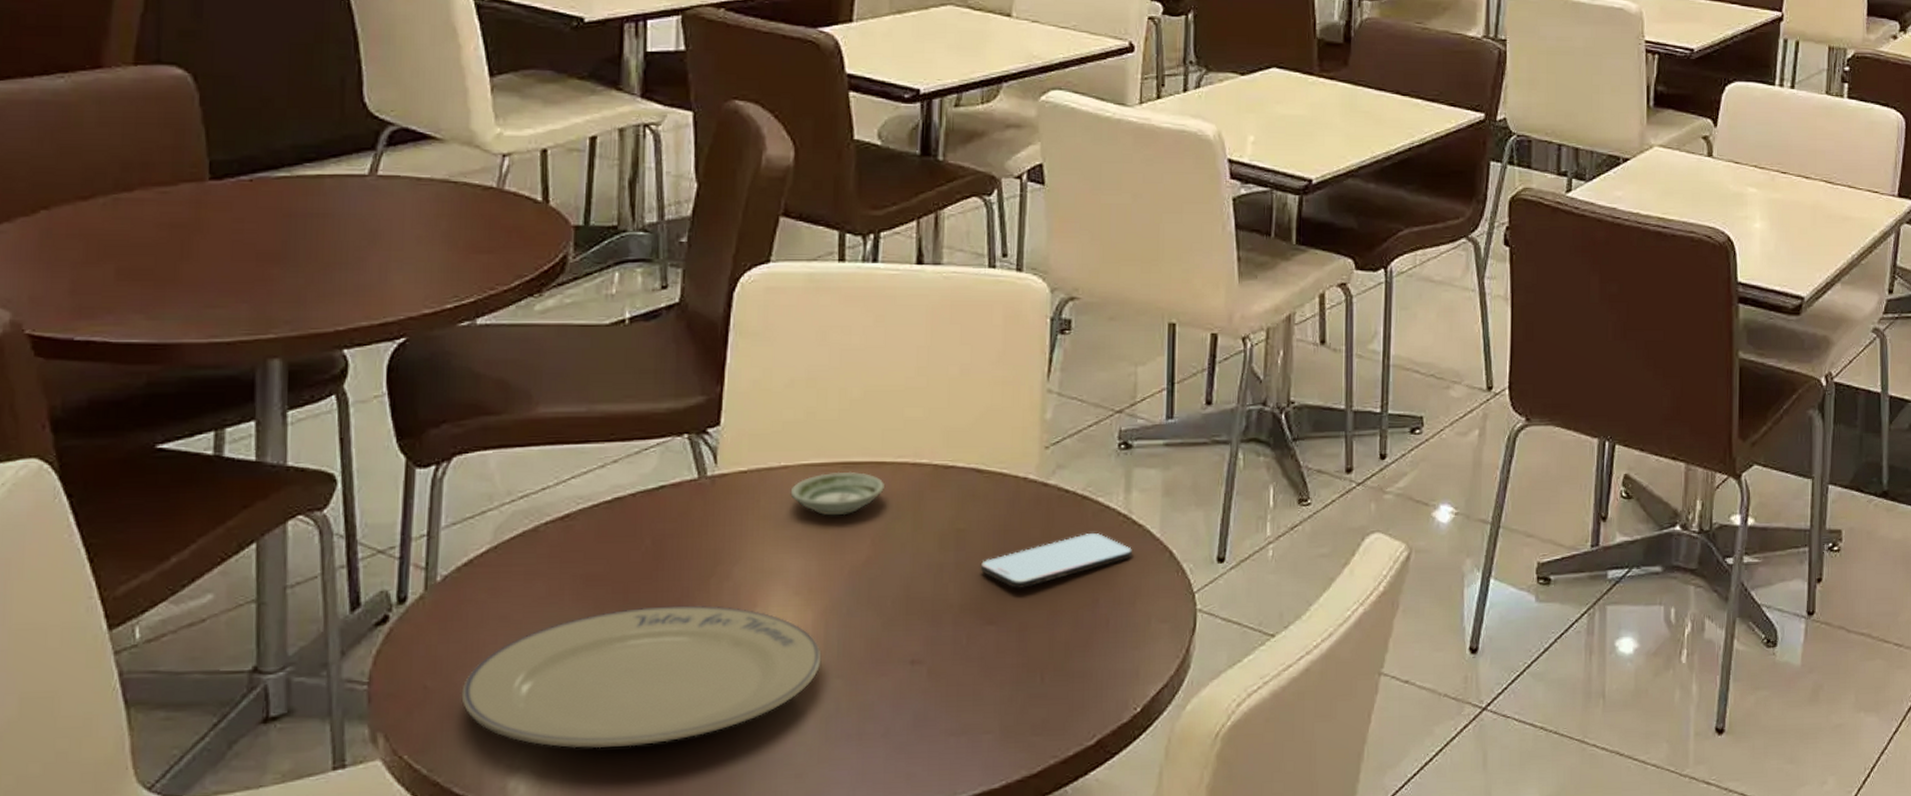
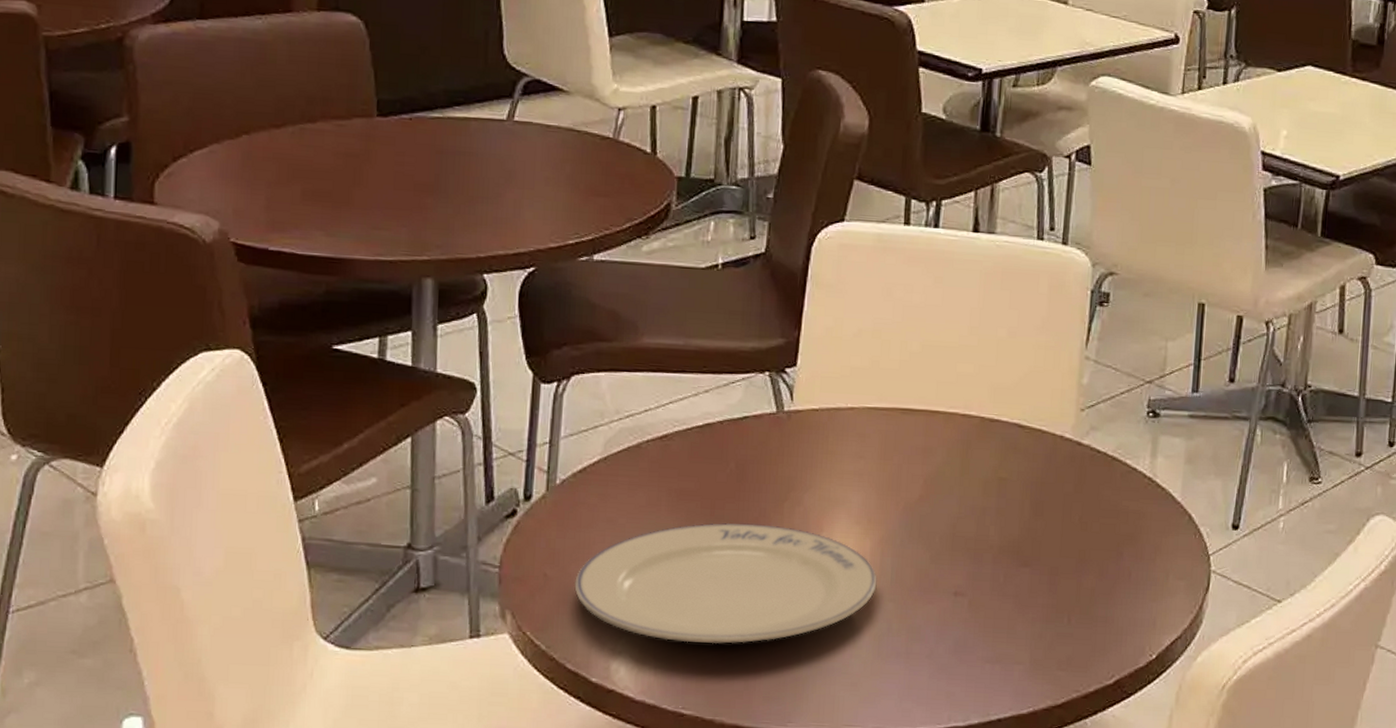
saucer: present [790,471,884,516] -> none [855,416,937,457]
smartphone: present [980,533,1132,590] -> none [1018,492,1155,537]

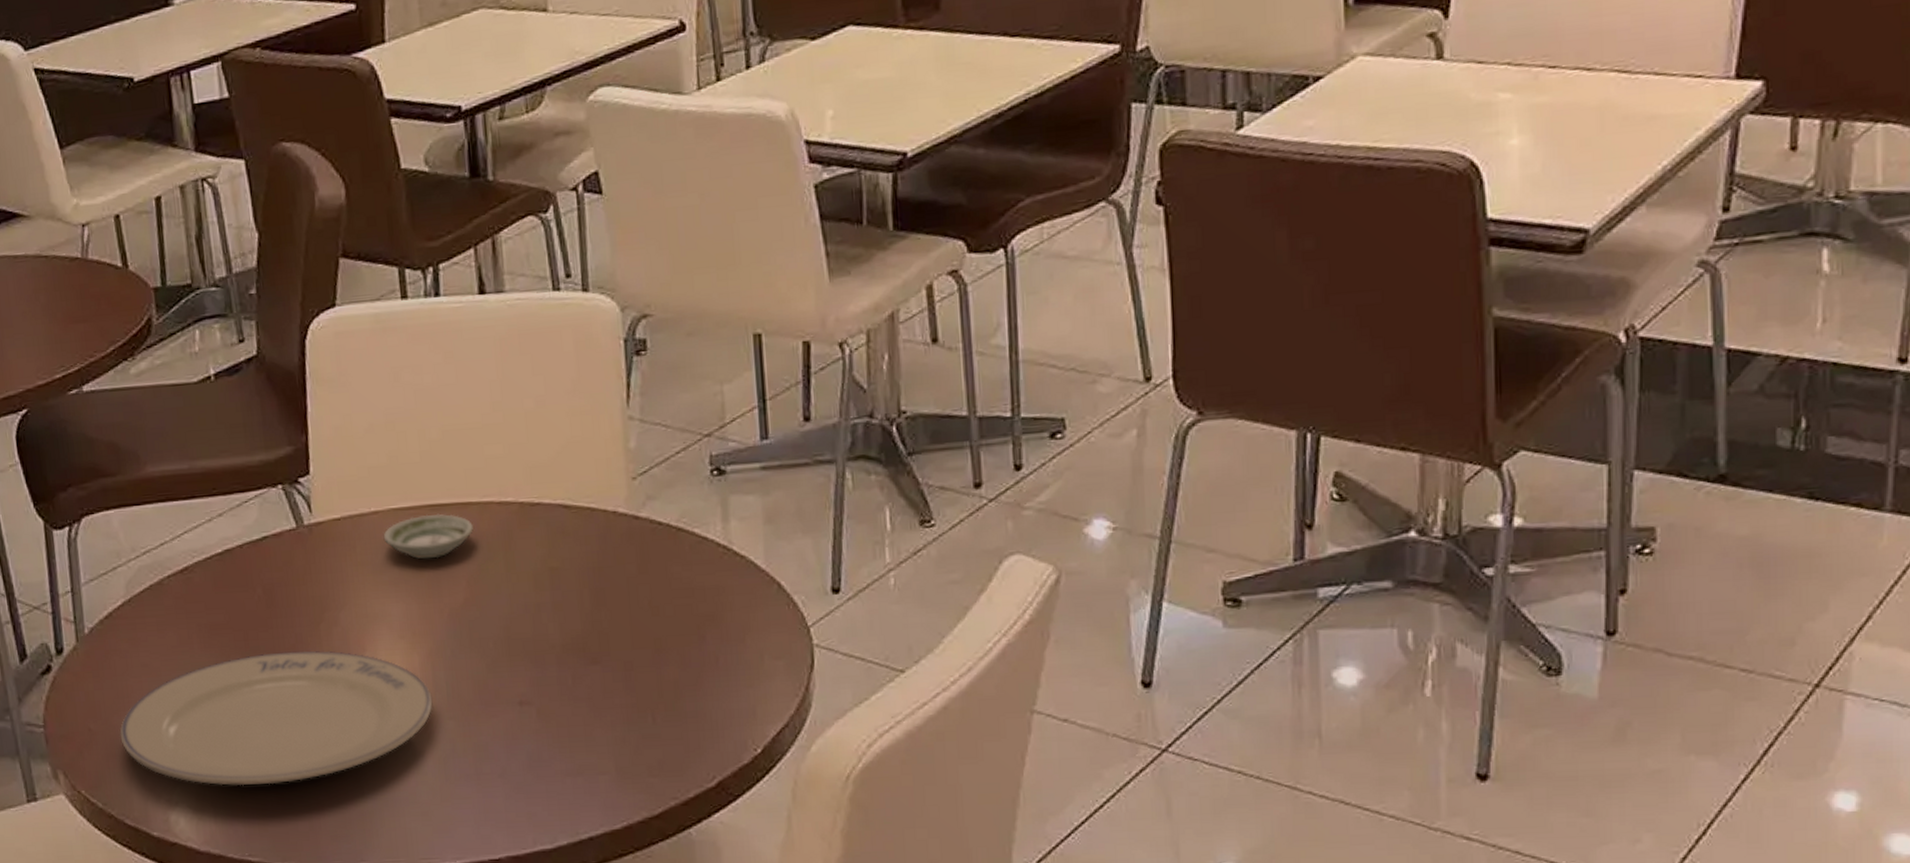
saucer: none [855,416,937,457] -> present [383,513,473,559]

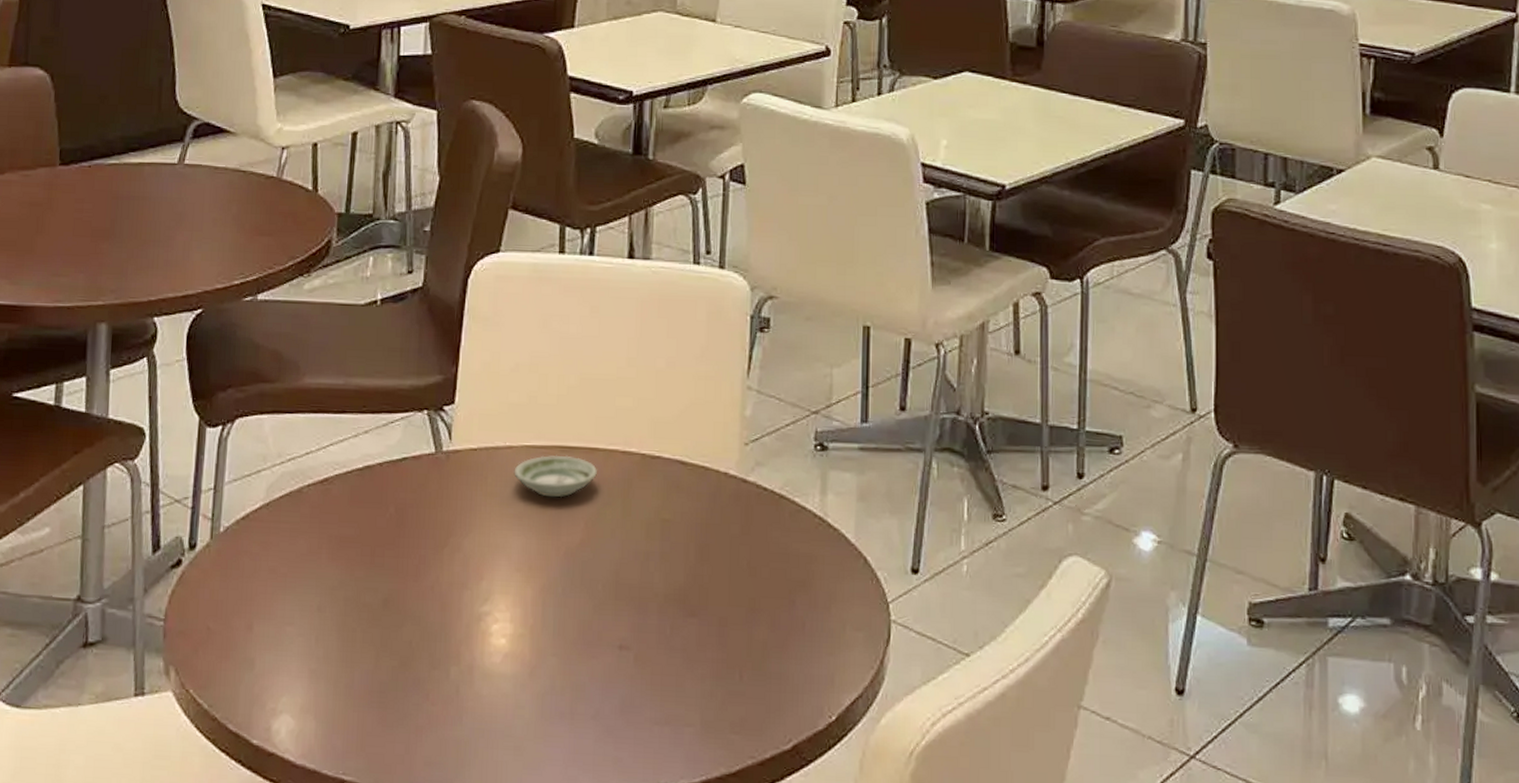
plate: present [120,650,433,786] -> none [236,571,539,703]

